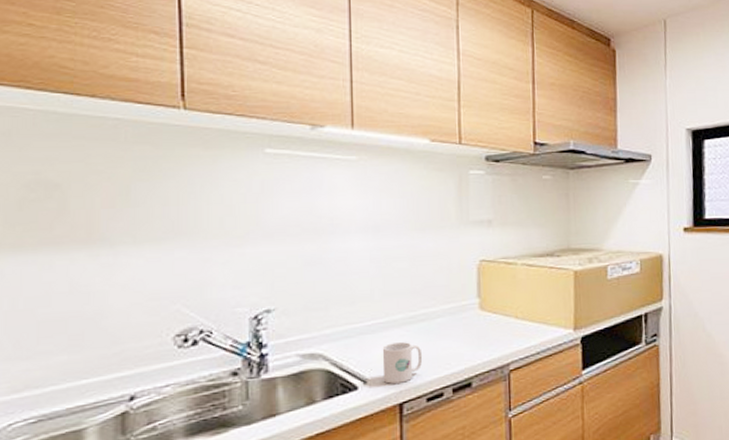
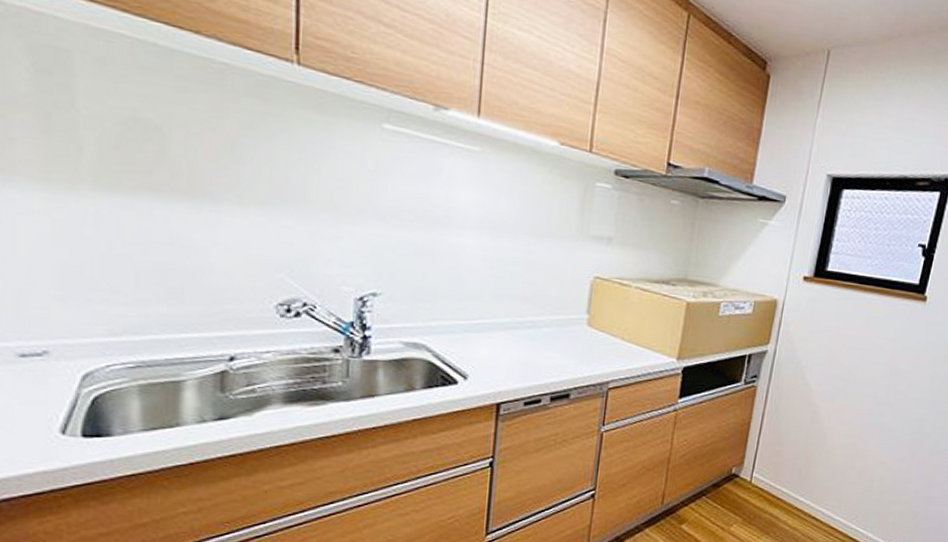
mug: present [382,342,423,384] -> none [483,345,525,384]

